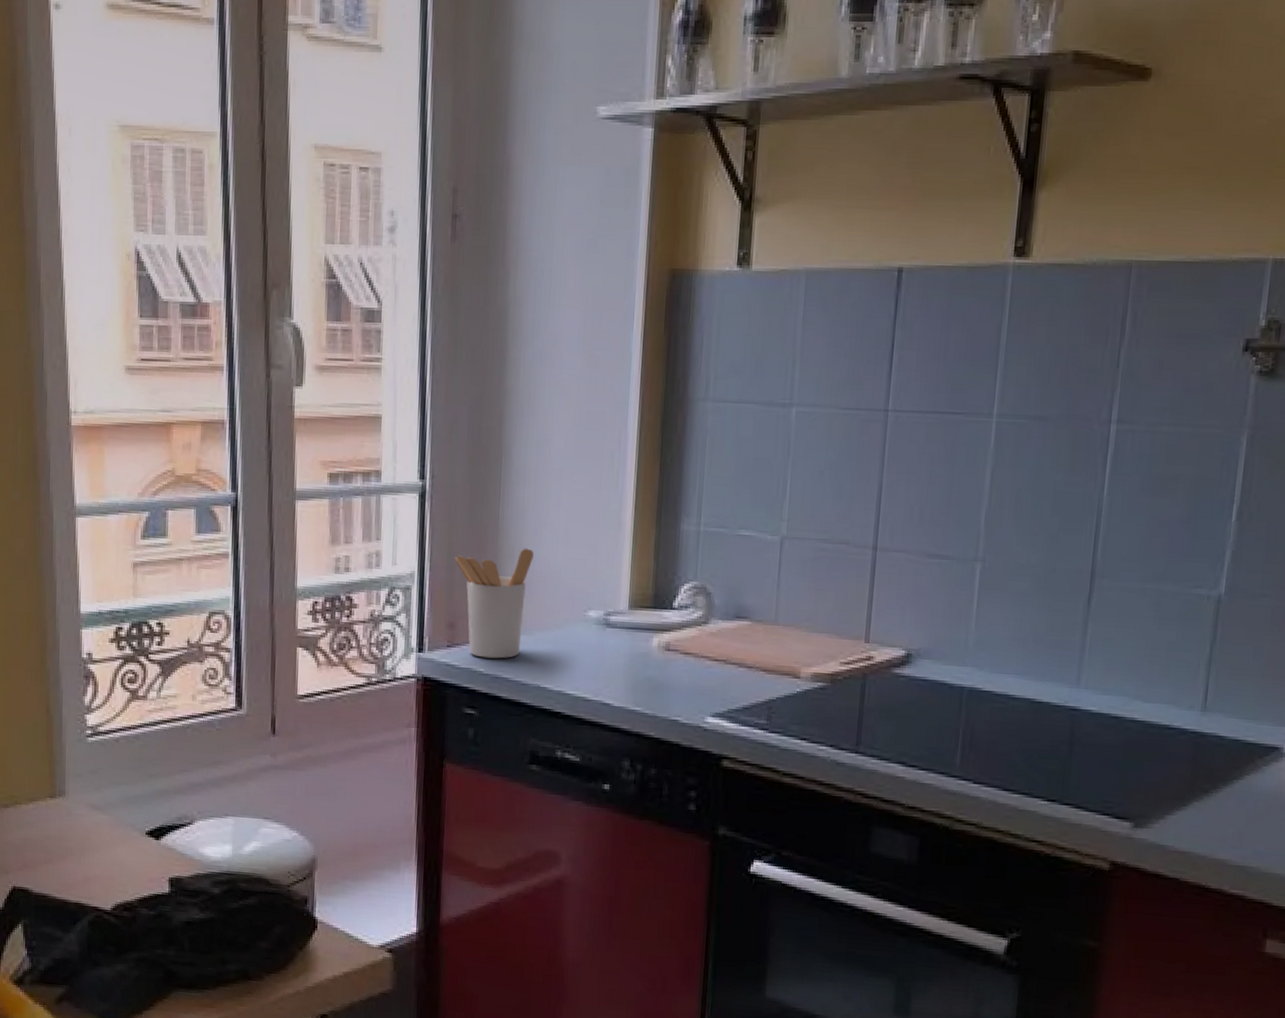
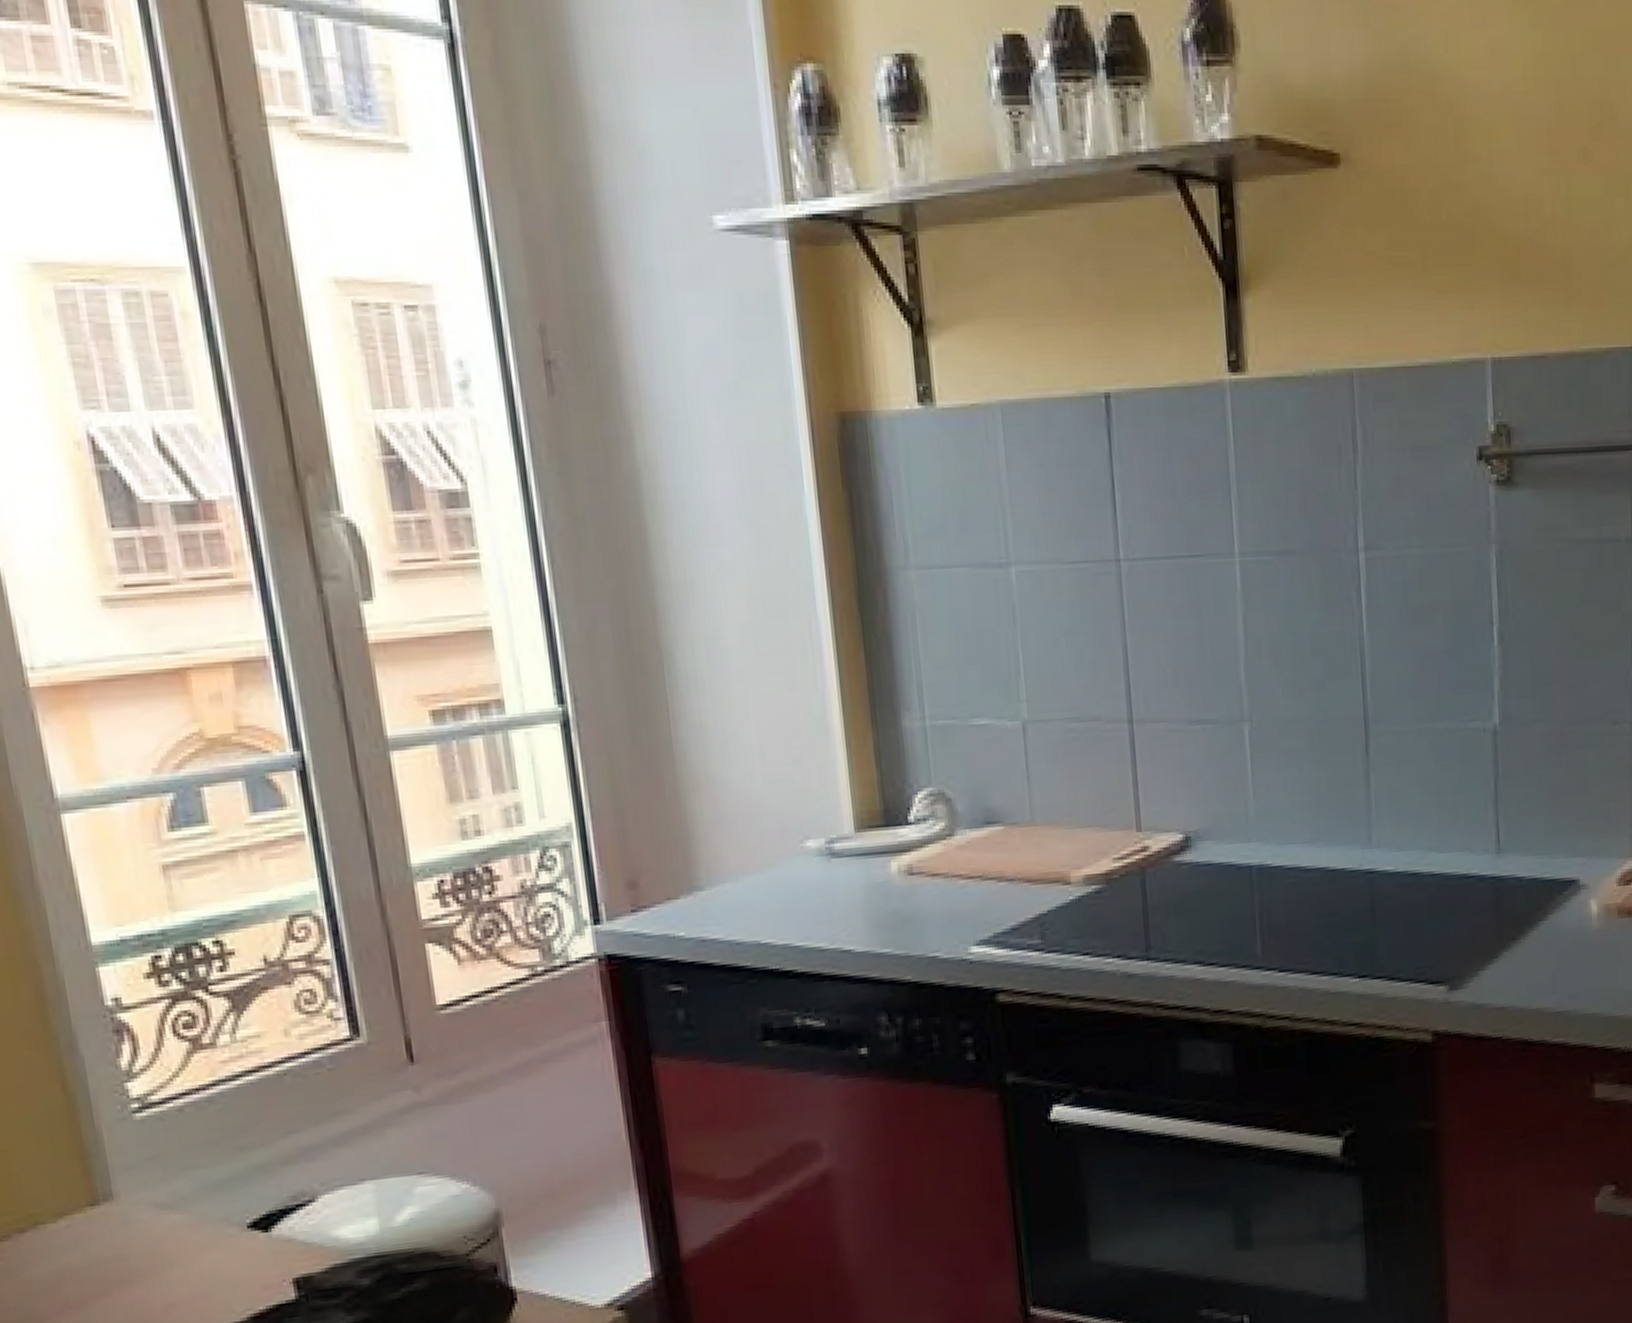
utensil holder: present [455,548,534,659] -> none [622,774,727,919]

